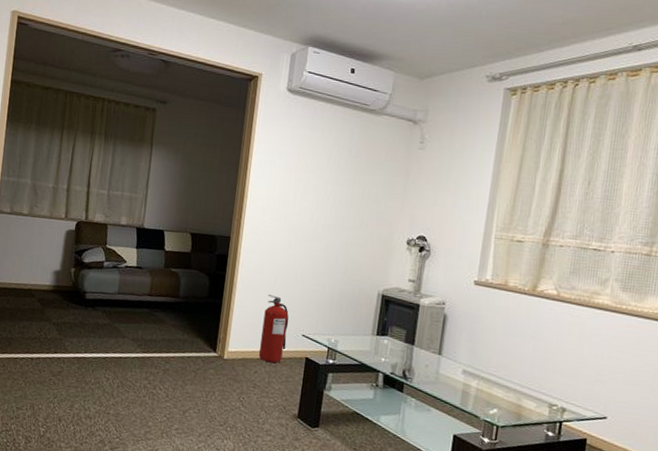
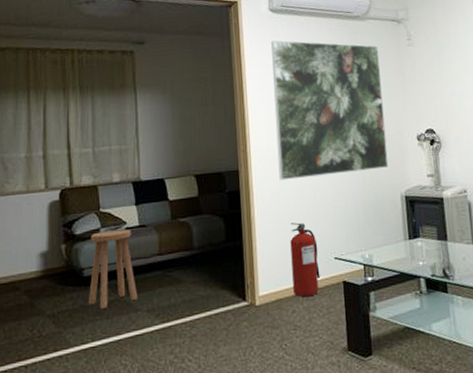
stool: none [86,264,129,329] -> present [88,229,138,309]
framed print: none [266,120,388,265] -> present [271,40,389,181]

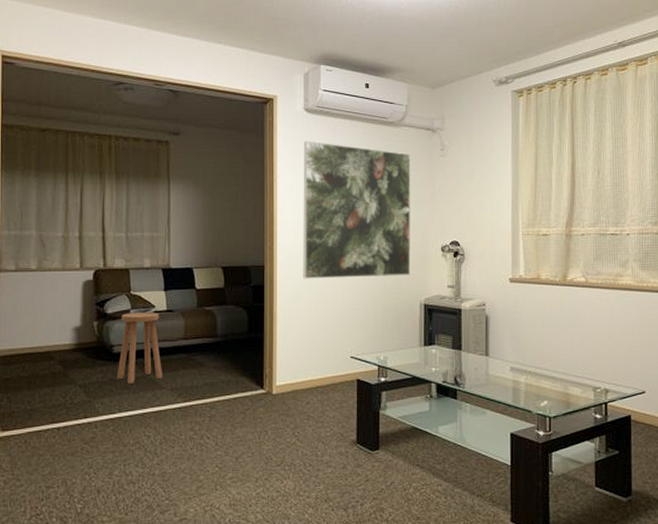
fire extinguisher: present [290,222,320,298] -> none [309,320,336,391]

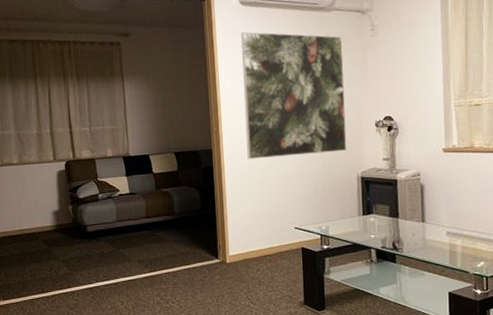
stool: present [116,312,163,384] -> none [91,196,131,258]

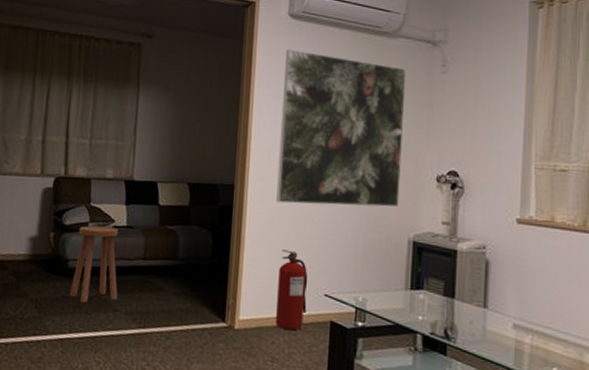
stool: none [91,196,131,258] -> present [69,225,118,303]
fire extinguisher: none [256,196,282,259] -> present [276,250,308,331]

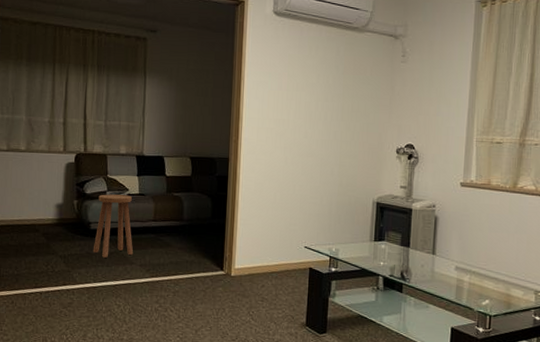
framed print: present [276,49,407,208] -> none [264,42,373,175]
fire extinguisher: present [276,250,308,331] -> none [265,211,291,276]

